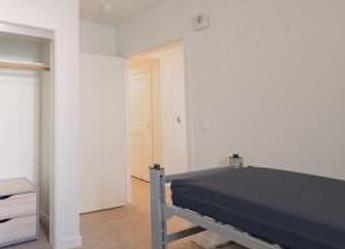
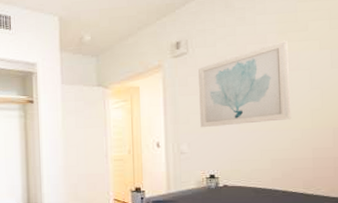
wall art: none [219,19,318,104] -> present [197,40,292,128]

